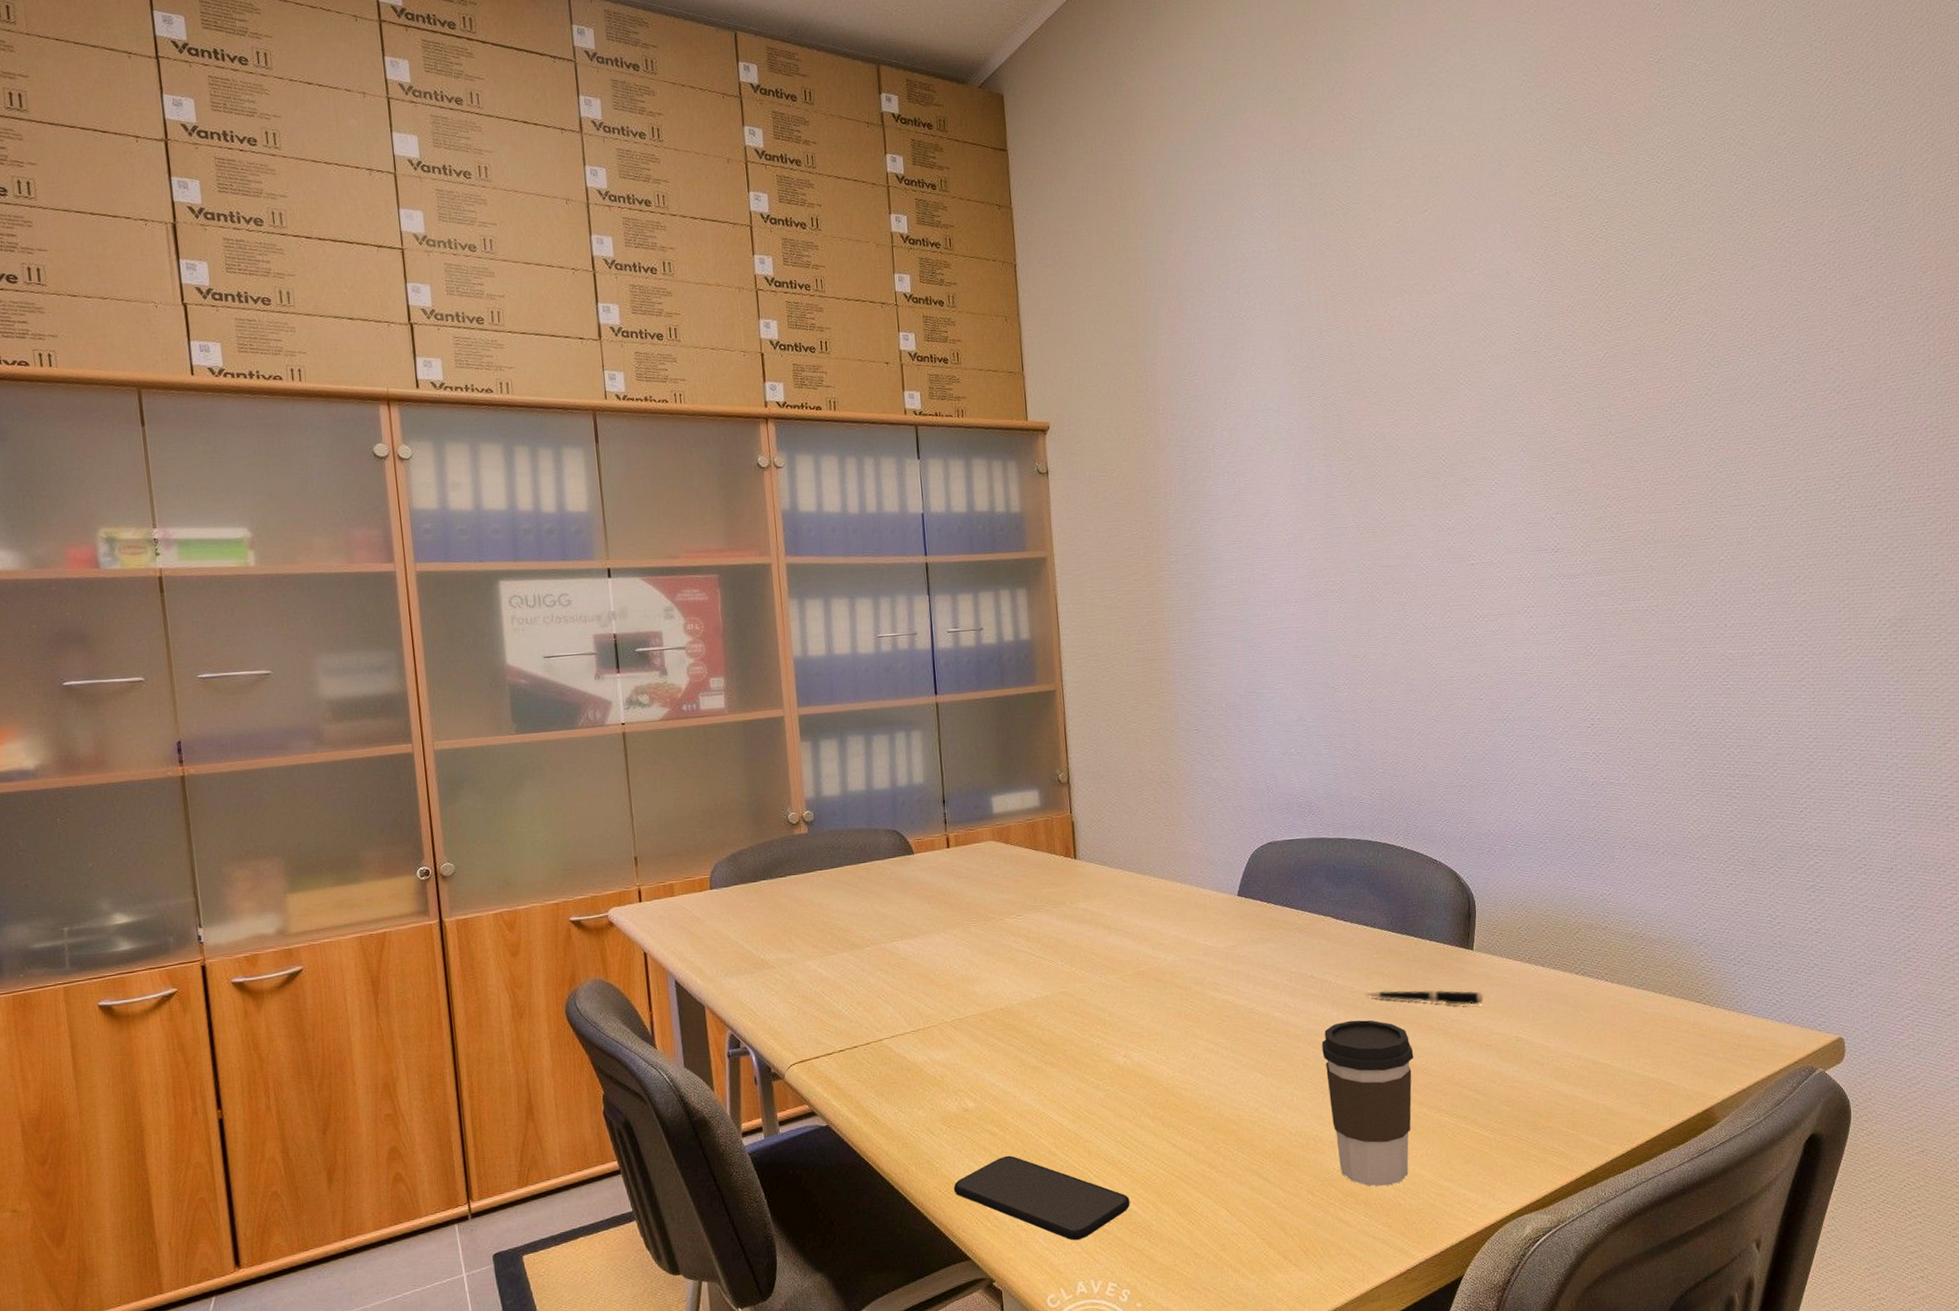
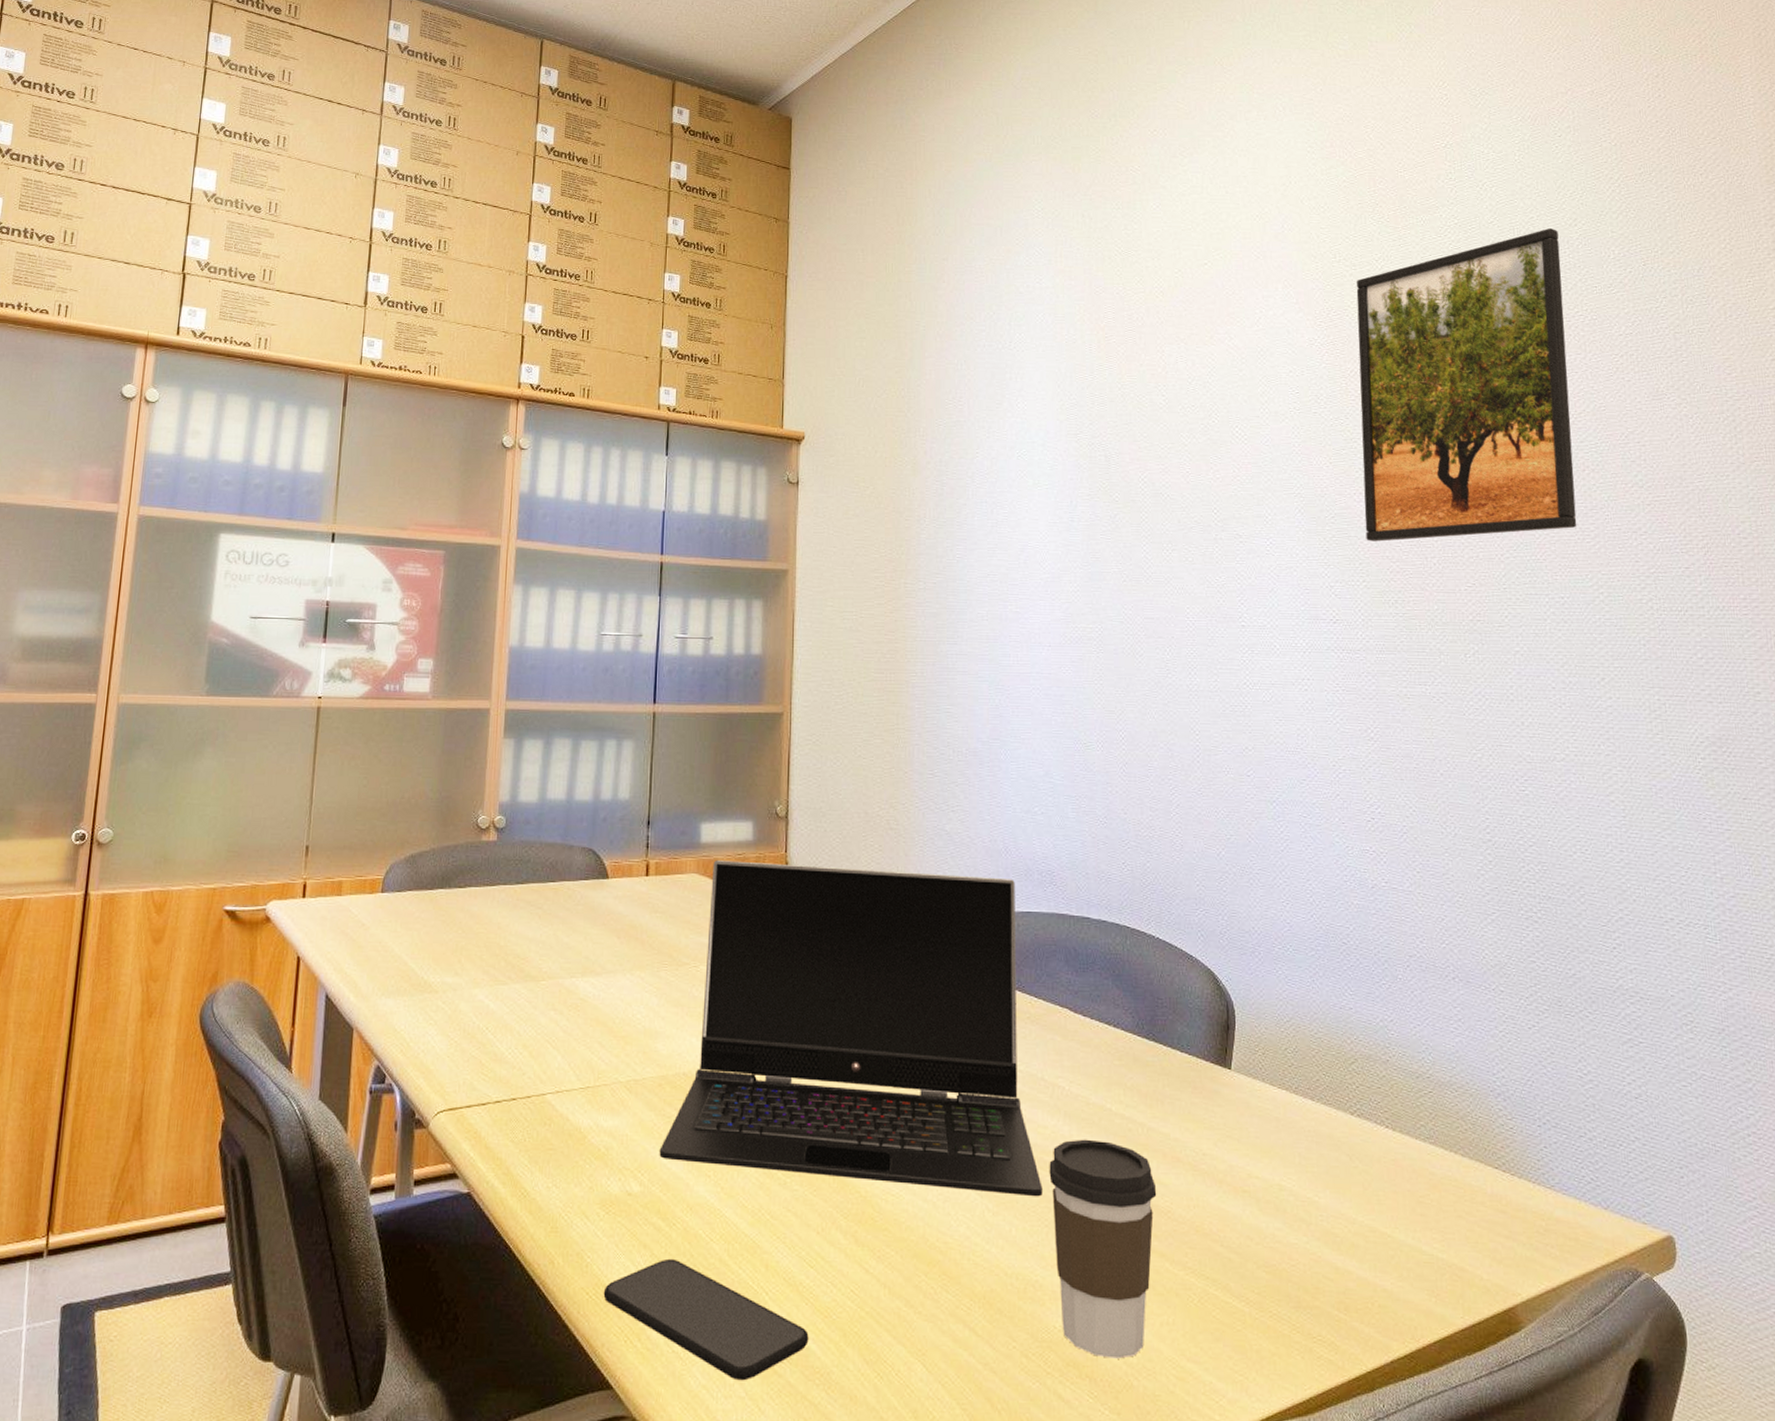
laptop computer: none [987,813,1318,1079] -> present [659,860,1043,1197]
pen: present [1365,990,1484,1006] -> none [1103,1106,1241,1139]
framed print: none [1572,139,1779,472] -> present [1356,228,1577,542]

